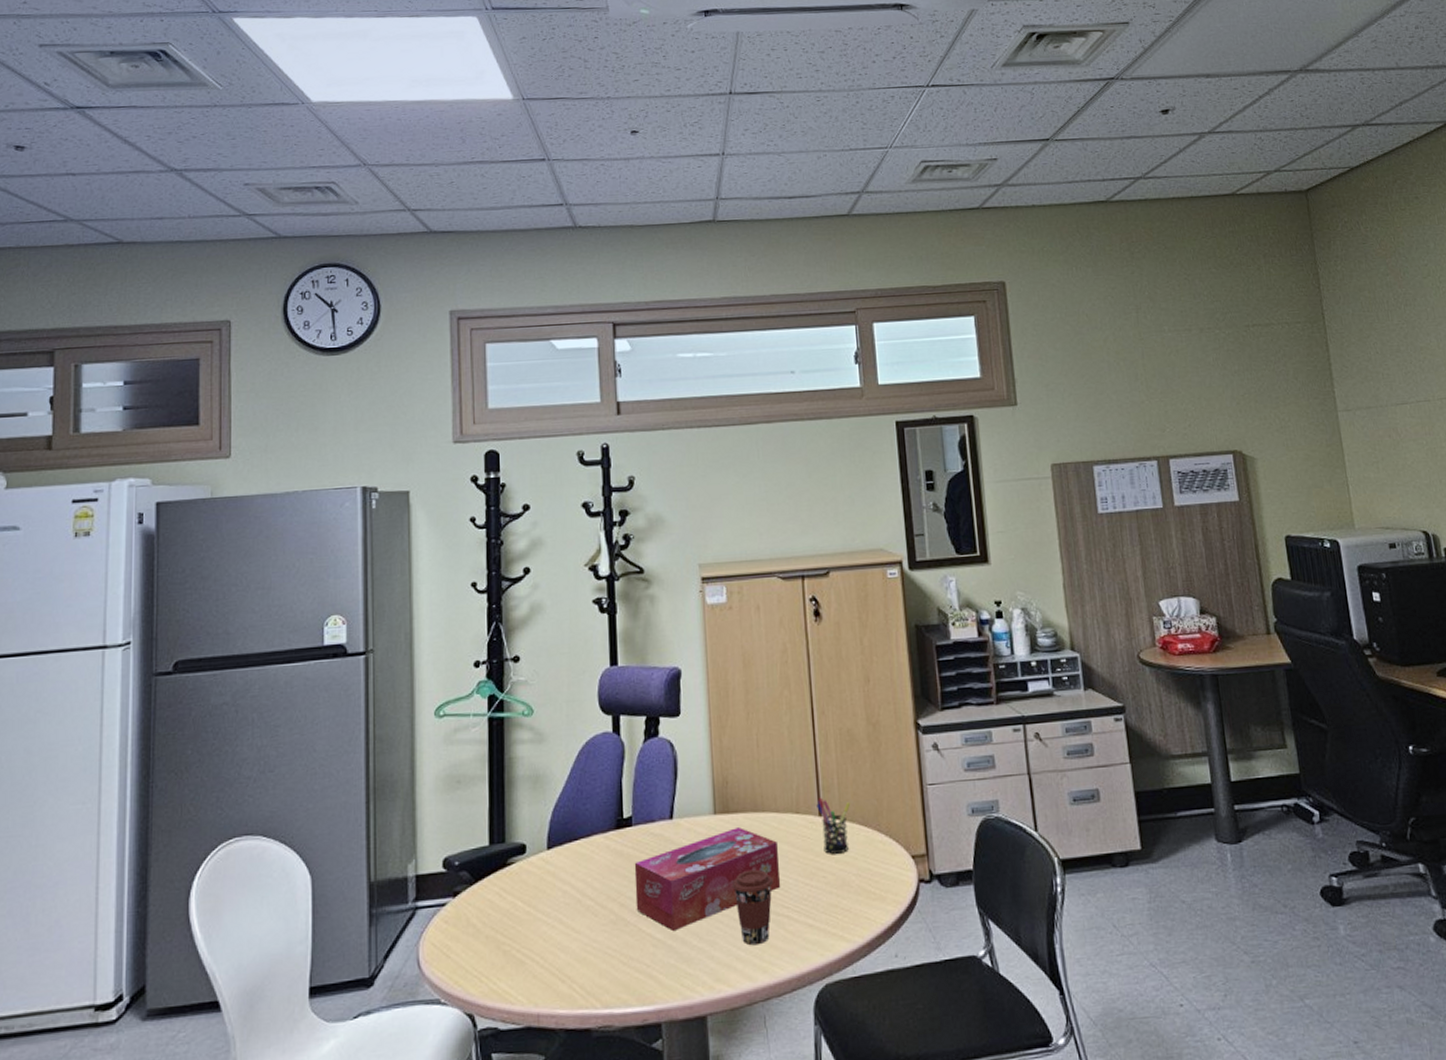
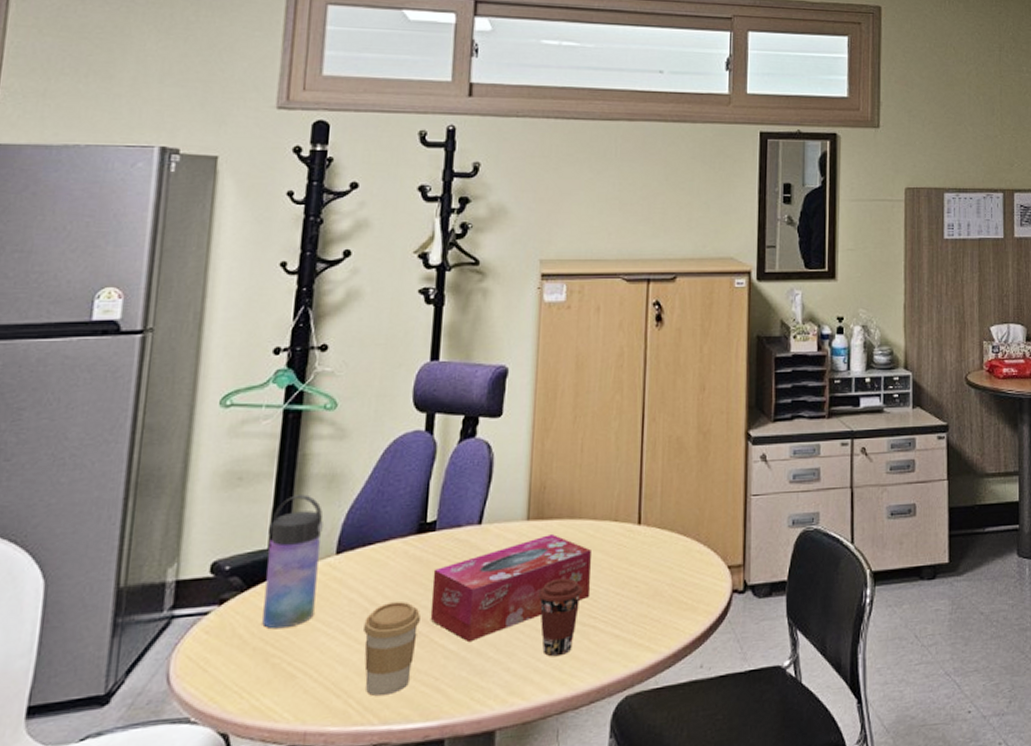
water bottle: none [488,795,534,919] -> present [262,494,324,629]
coffee cup: none [578,893,627,981] -> present [364,602,420,696]
pen holder: present [816,797,851,854] -> none [637,505,672,563]

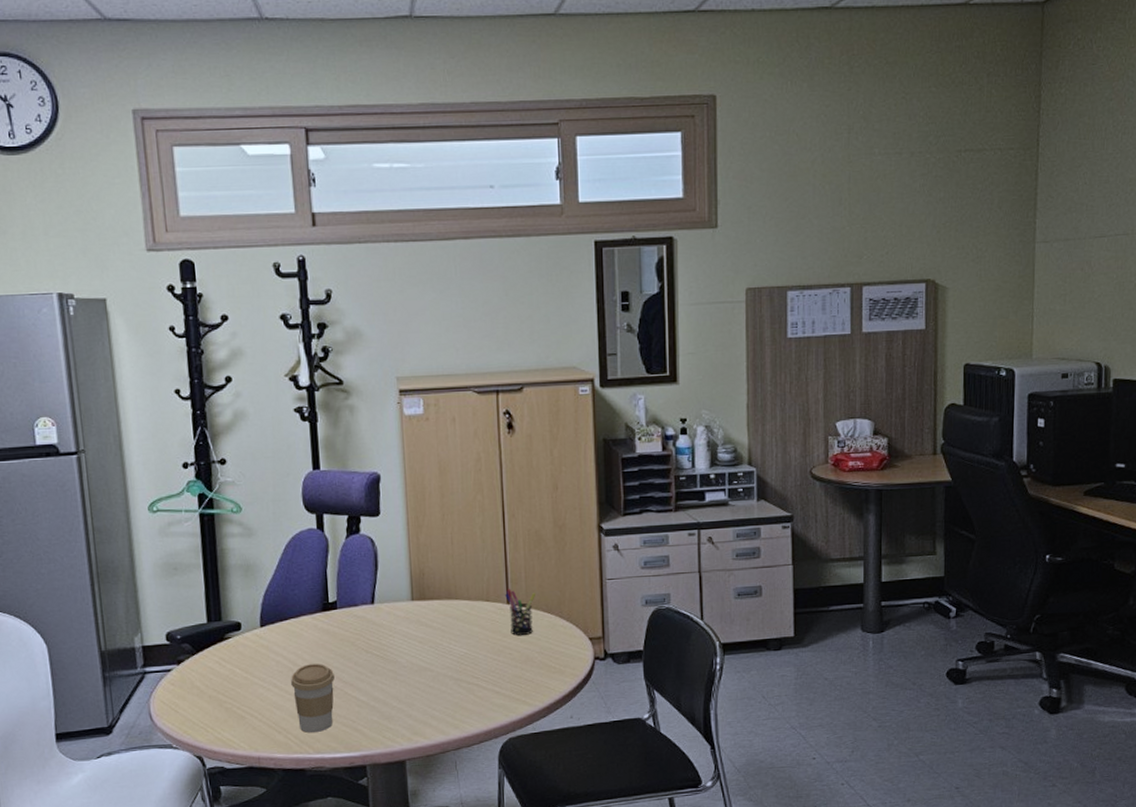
water bottle: present [262,494,324,629] -> none [205,581,251,683]
tissue box: present [430,534,591,643] -> none [339,612,471,695]
coffee cup: present [537,578,583,657] -> none [427,646,465,707]
pen holder: none [637,505,672,563] -> present [505,588,537,635]

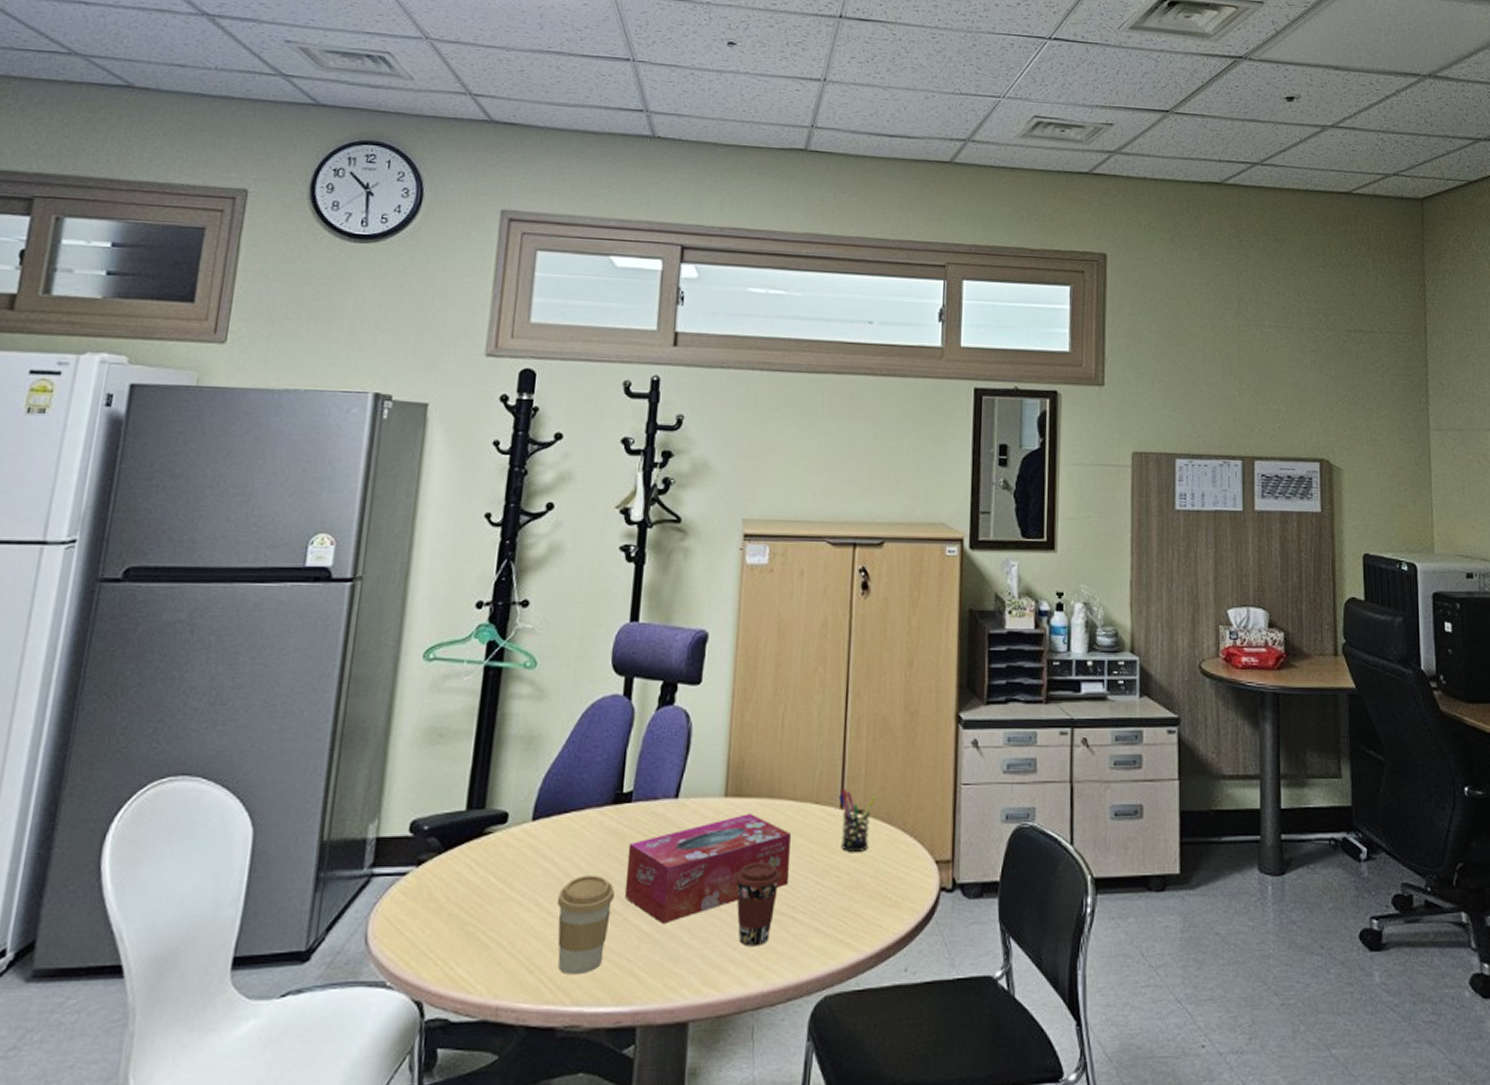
tissue box: none [339,612,471,695] -> present [624,814,791,925]
coffee cup: none [427,646,465,707] -> present [734,862,782,947]

